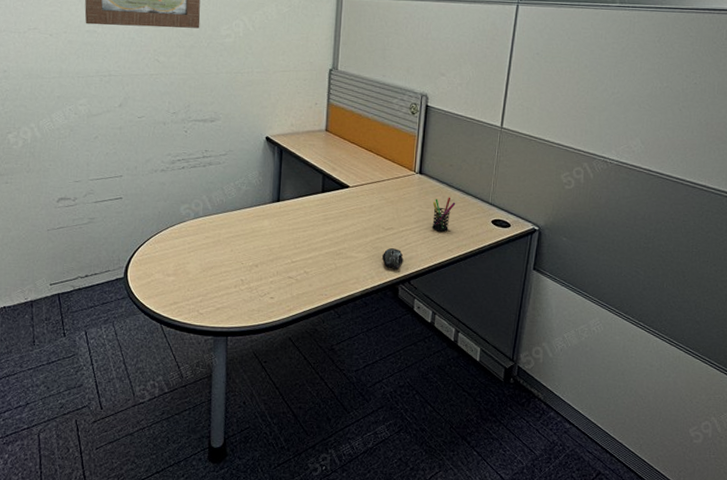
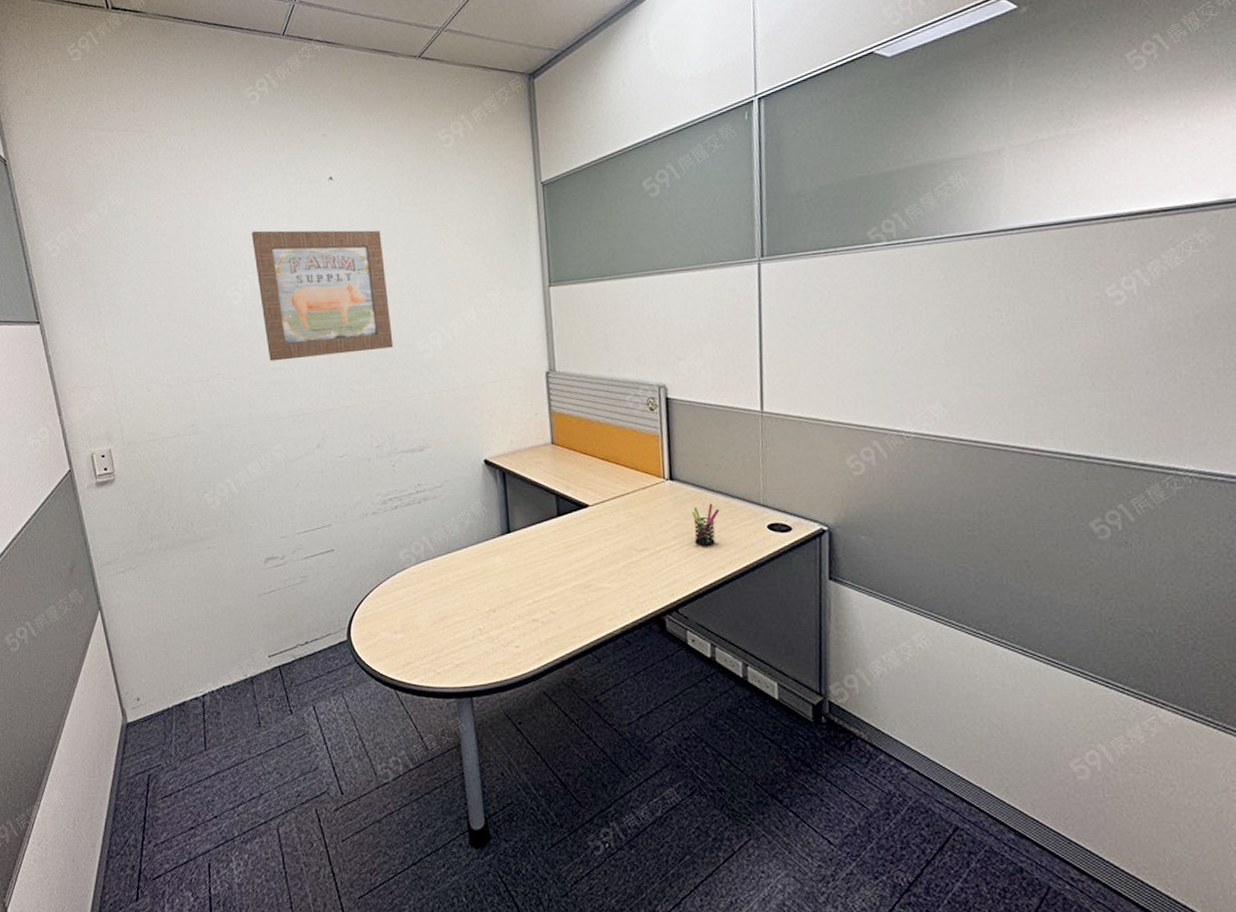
computer mouse: present [382,248,404,270] -> none [640,572,666,598]

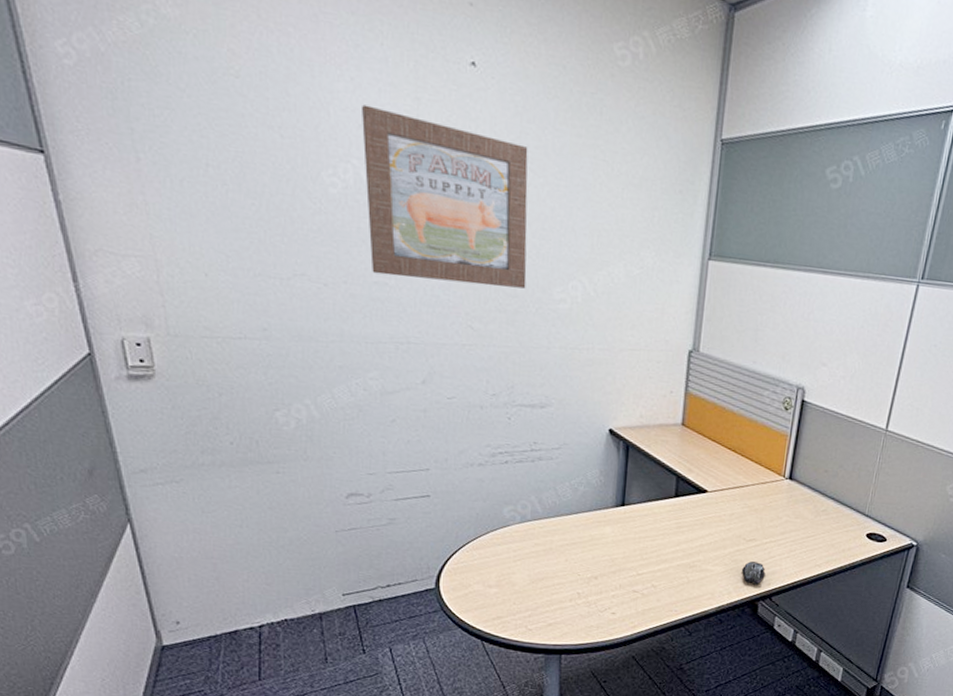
computer mouse: none [640,572,666,598] -> present [742,561,766,585]
pen holder: present [691,503,720,547] -> none [800,506,828,546]

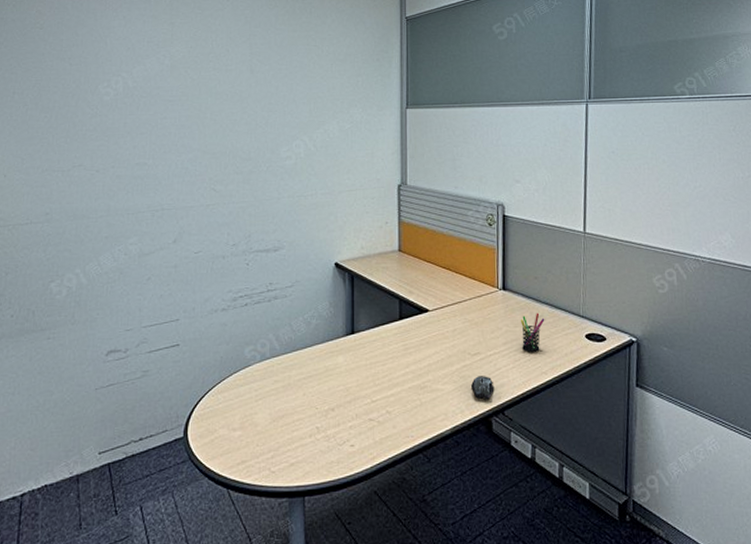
wall art: present [362,104,528,289] -> none [130,33,258,157]
pen holder: none [800,506,828,546] -> present [520,313,545,353]

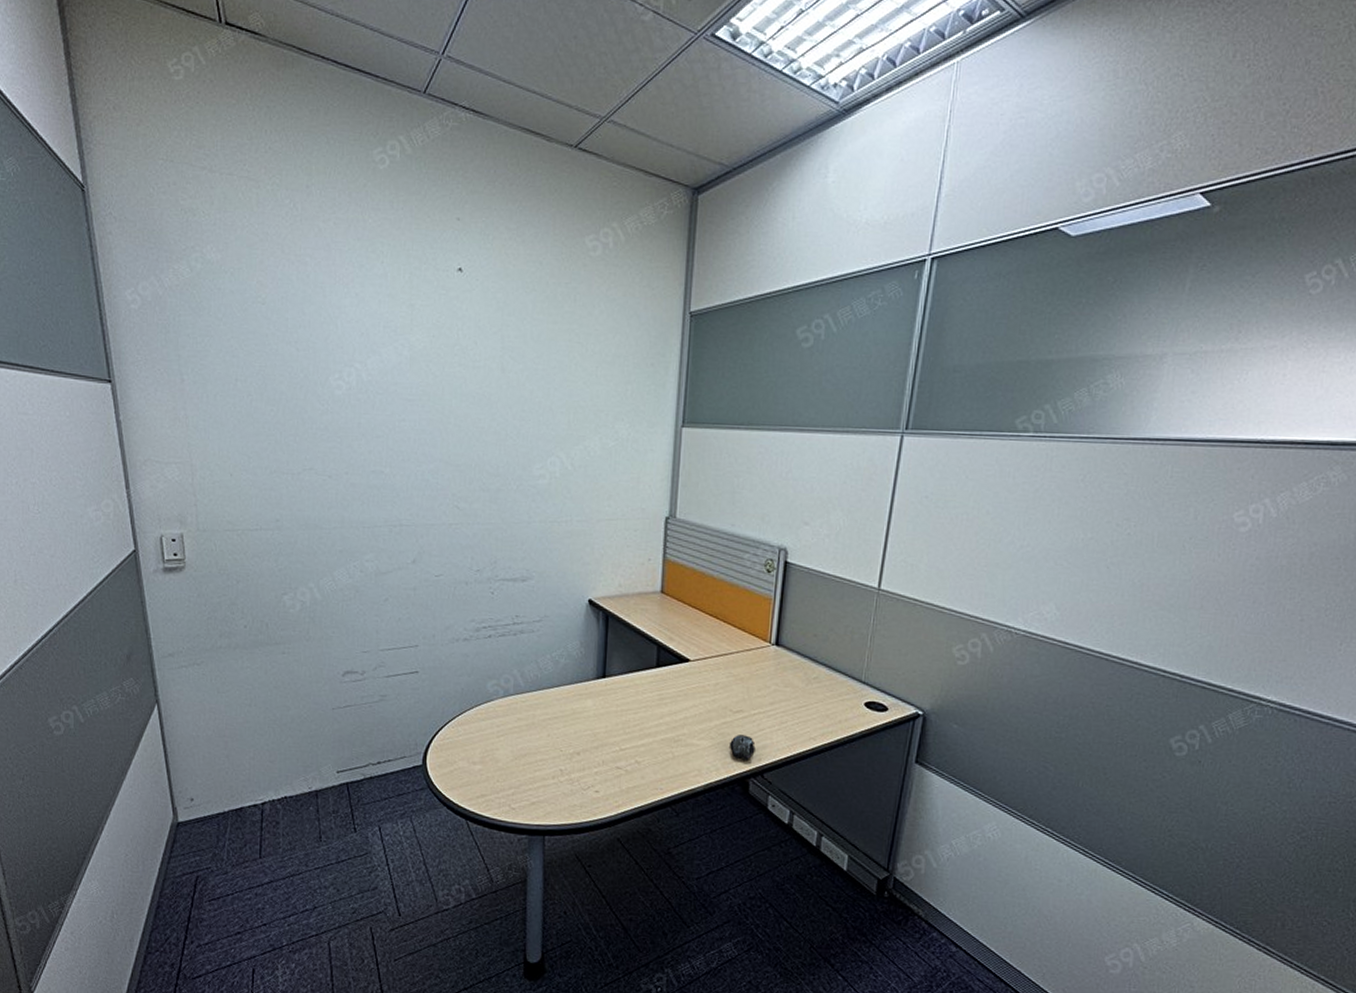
pen holder: present [520,313,545,353] -> none [791,673,820,717]

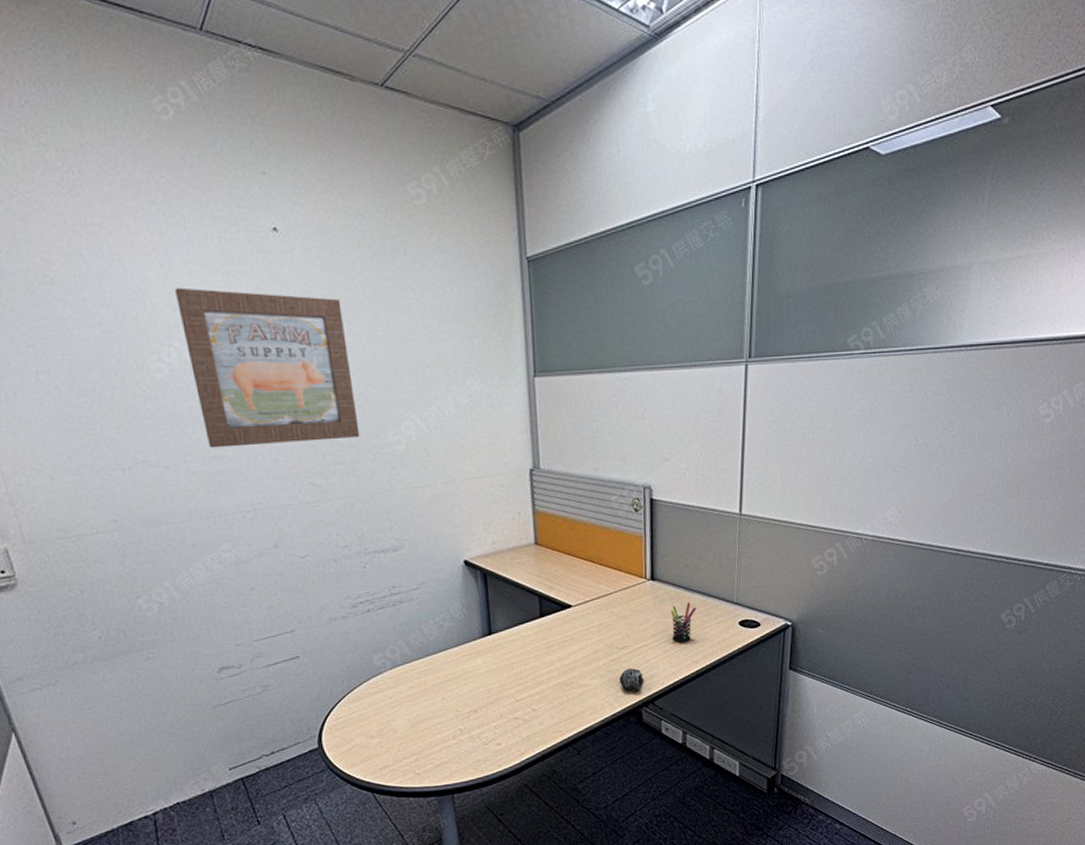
wall art: none [364,315,509,468] -> present [175,287,360,448]
pen holder: none [791,673,820,717] -> present [670,602,697,643]

